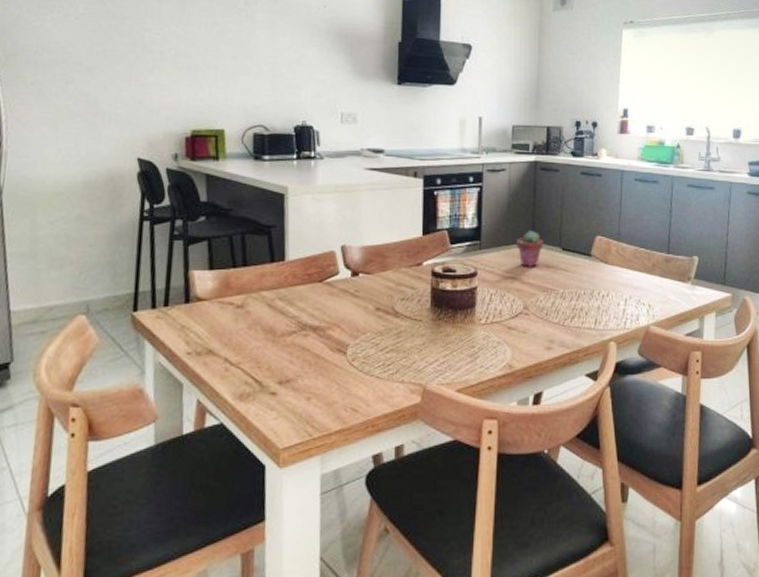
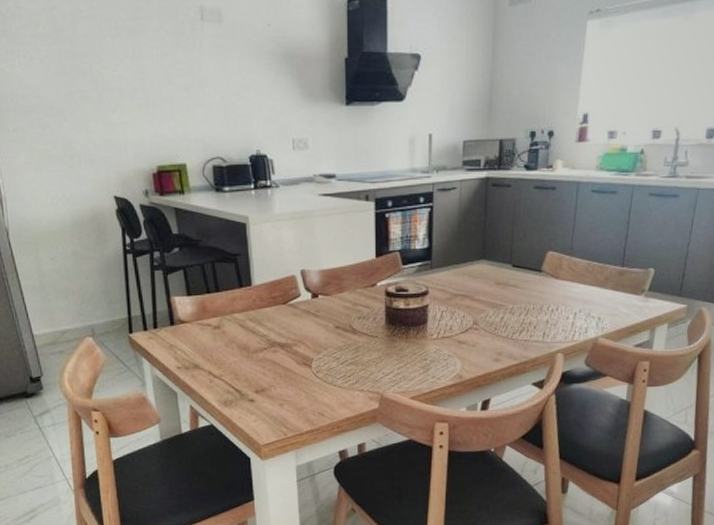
potted succulent: present [515,230,544,267] -> none [465,248,494,284]

